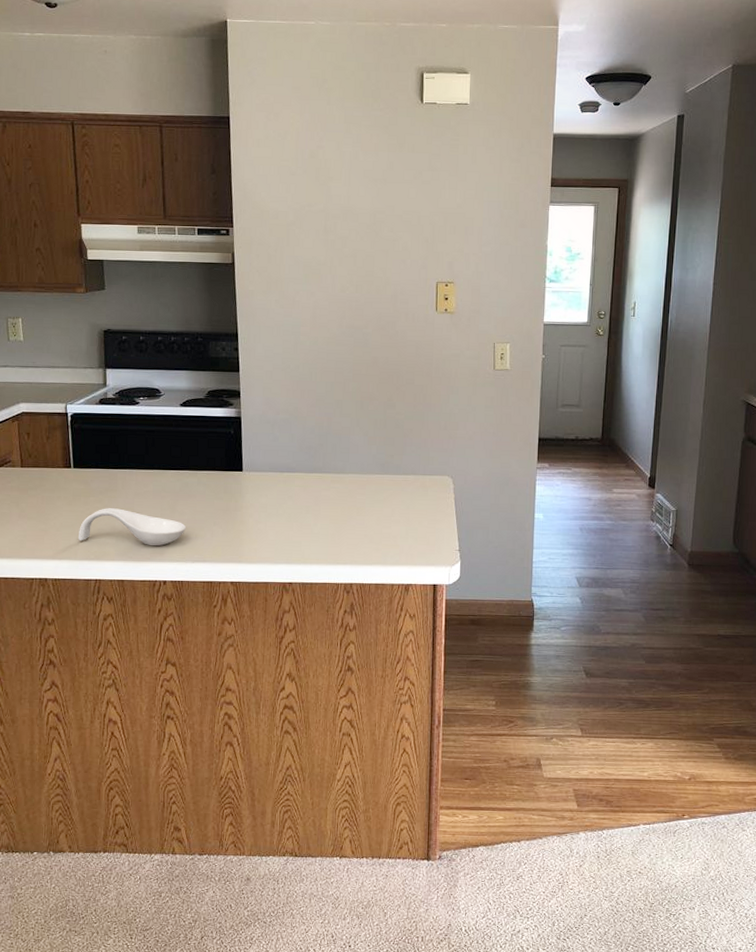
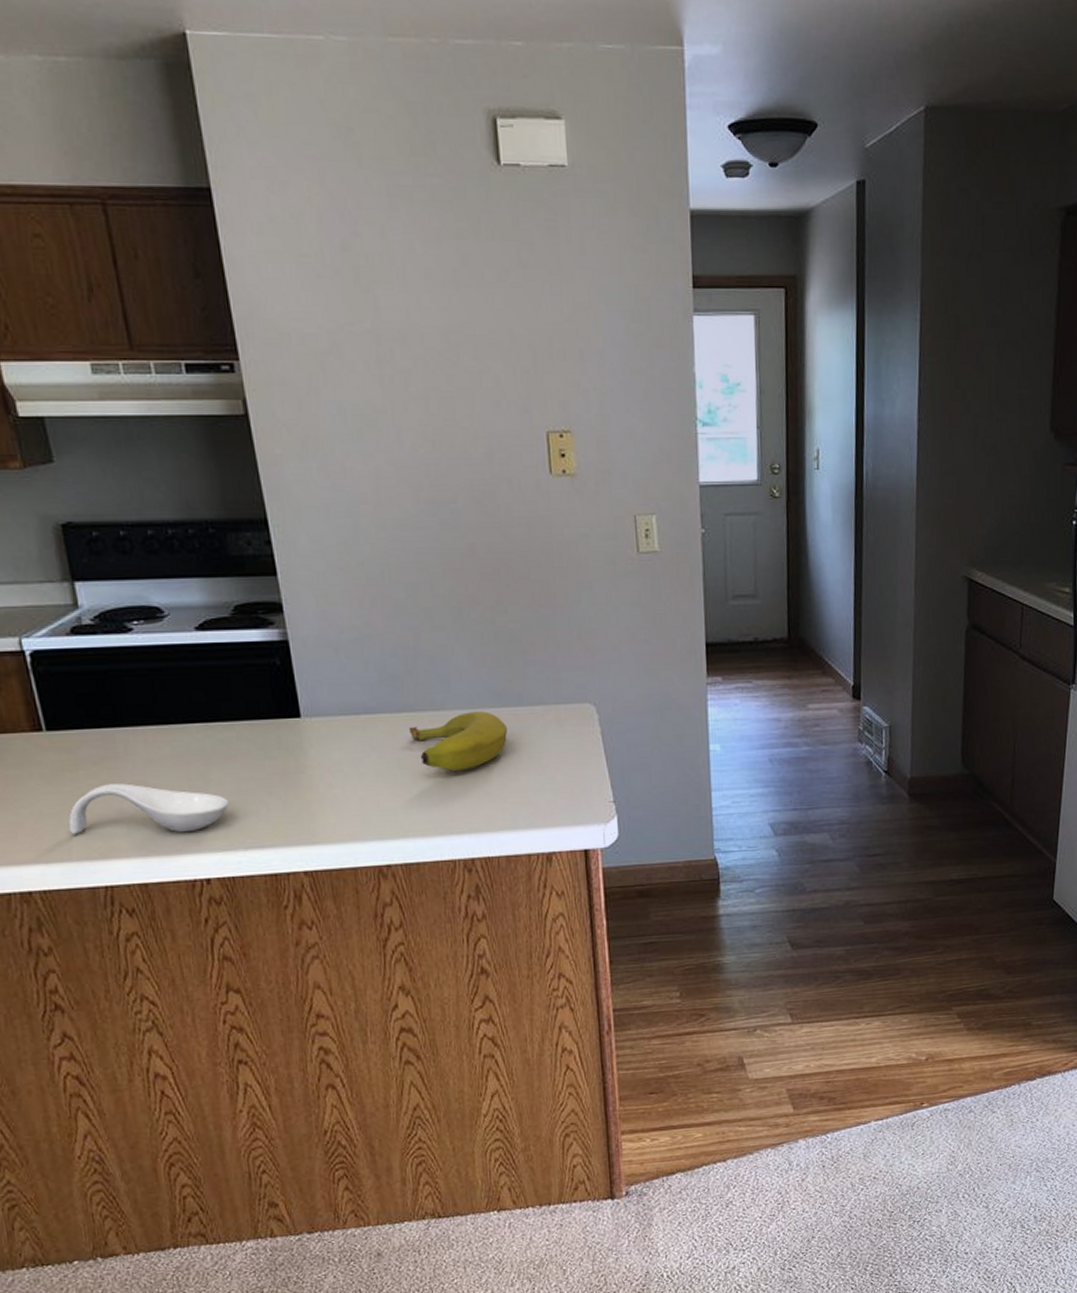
banana: none [316,476,387,518] -> present [408,711,508,771]

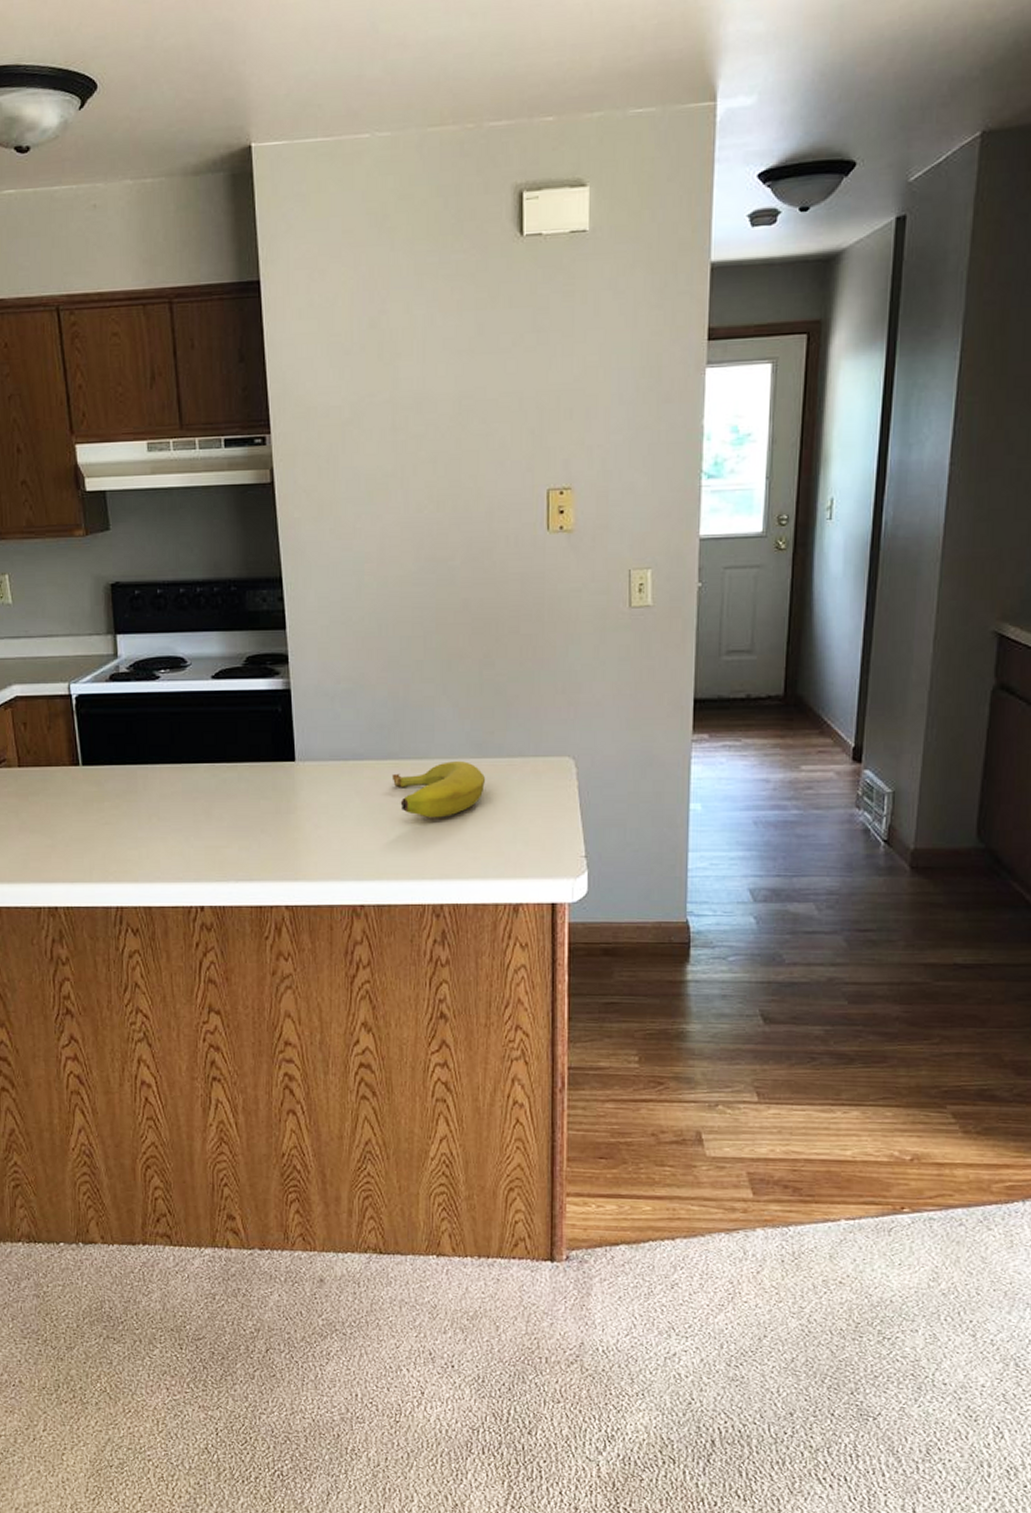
spoon rest: present [69,783,230,835] -> none [93,815,227,861]

